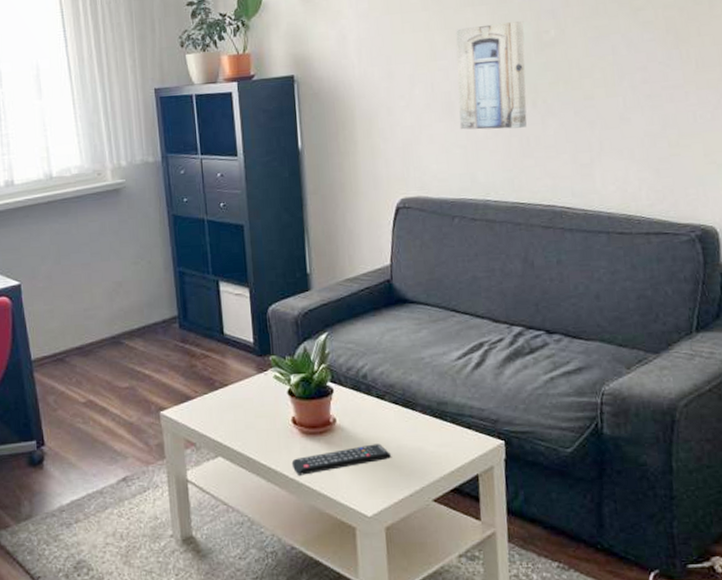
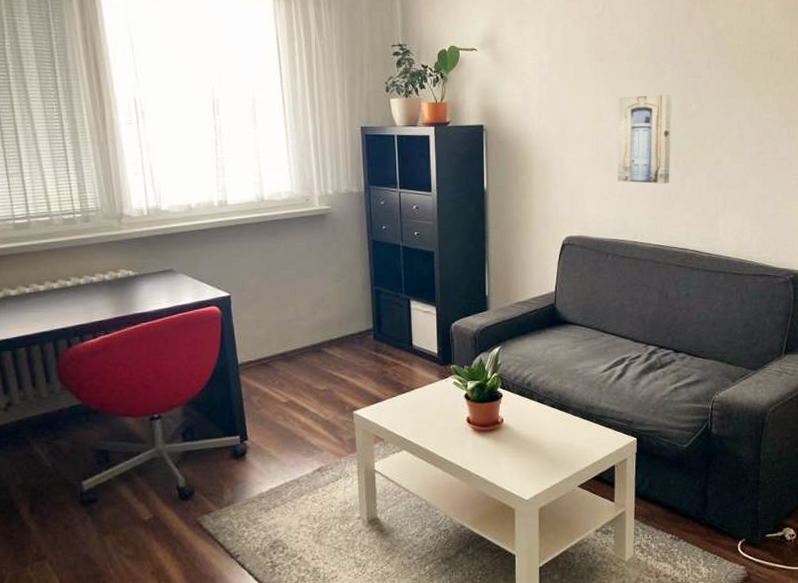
remote control: present [291,443,392,476] -> none [465,440,548,466]

